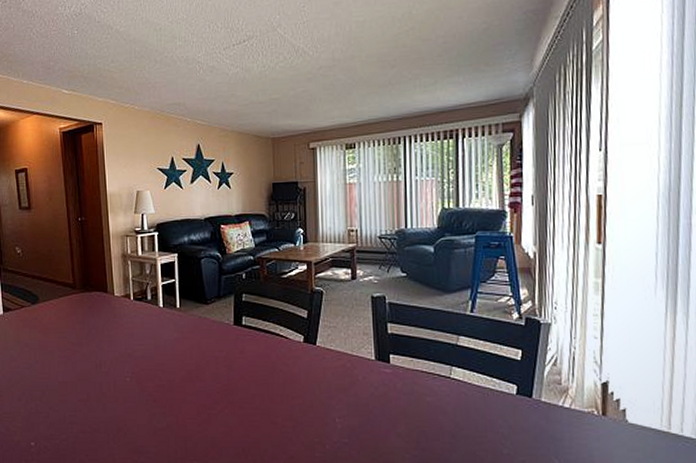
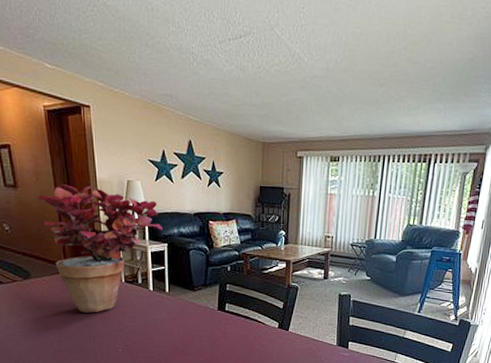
potted plant: none [49,200,172,337] -> present [37,184,162,313]

